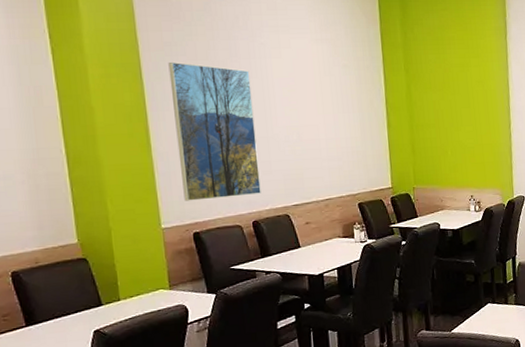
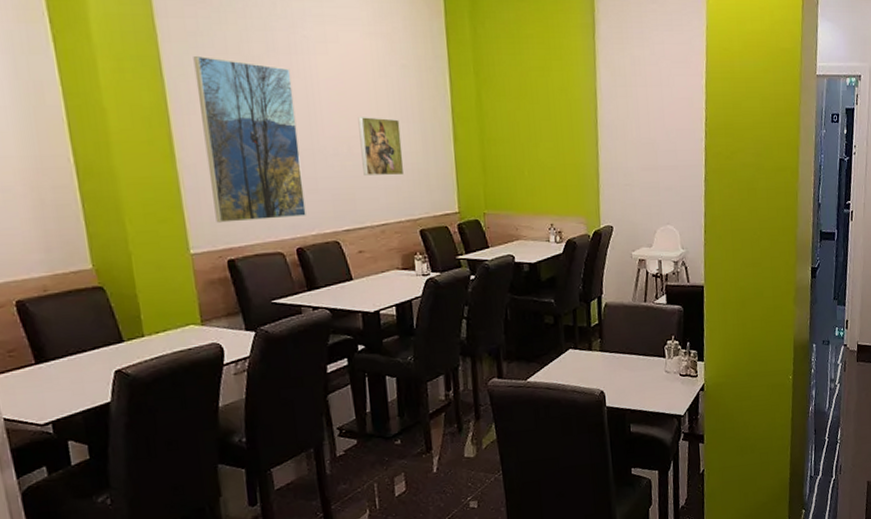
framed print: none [306,109,346,159] -> present [358,117,405,176]

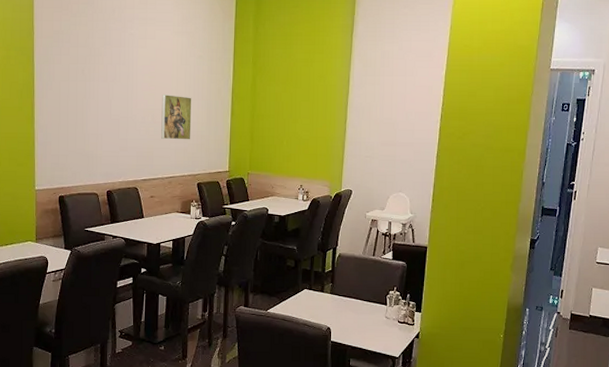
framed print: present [193,55,306,223] -> none [55,47,119,169]

